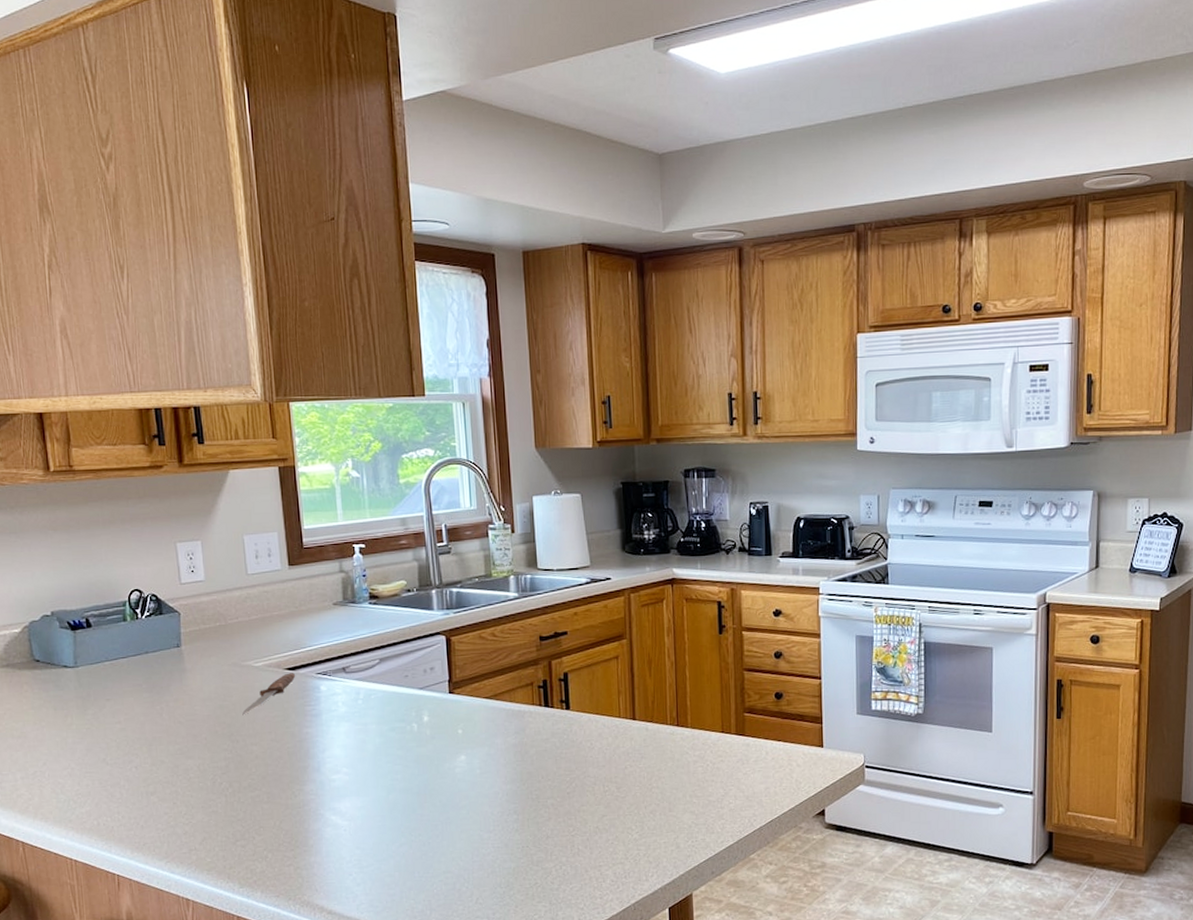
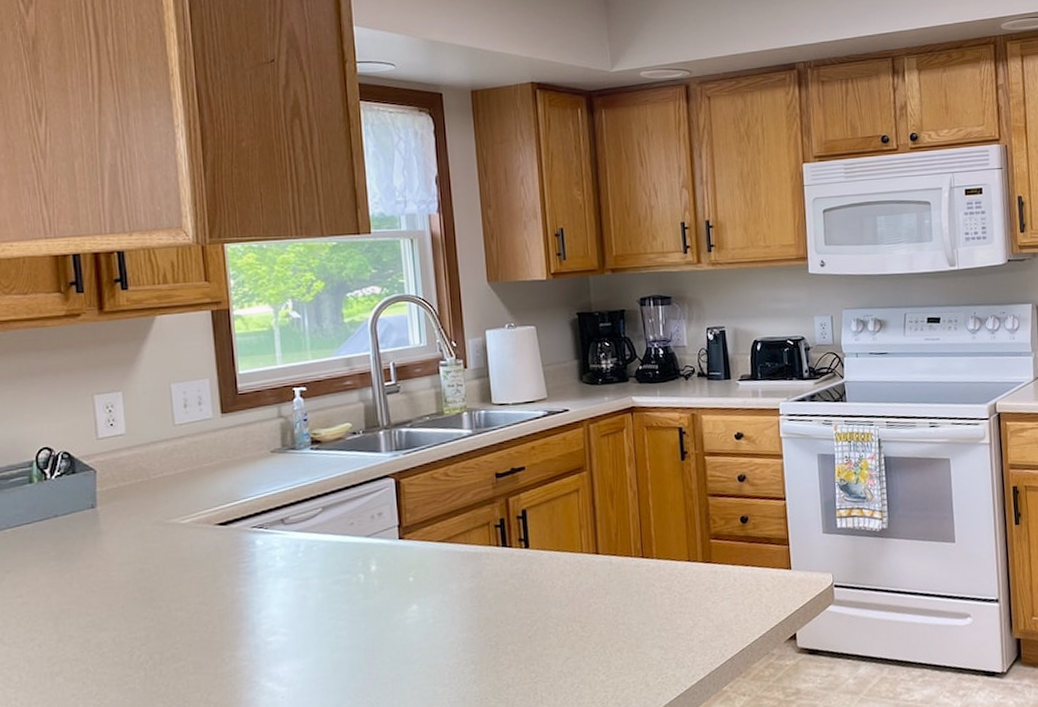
knife: present [242,673,296,715] -> none [166,528,228,578]

